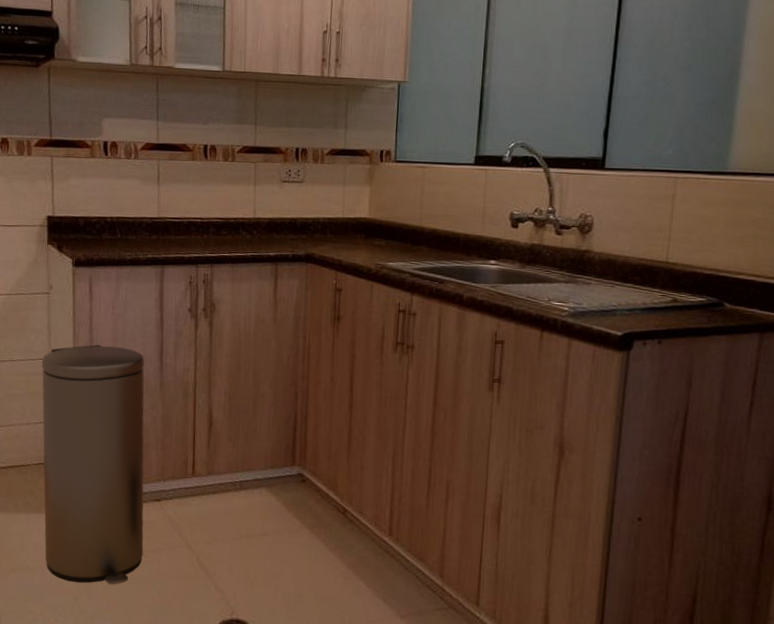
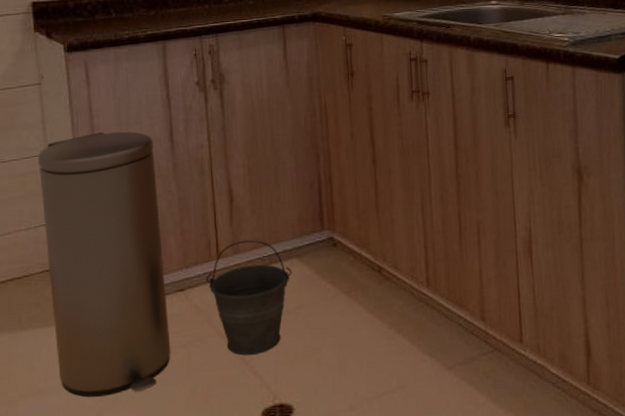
bucket: none [180,463,261,570] -> present [206,239,292,355]

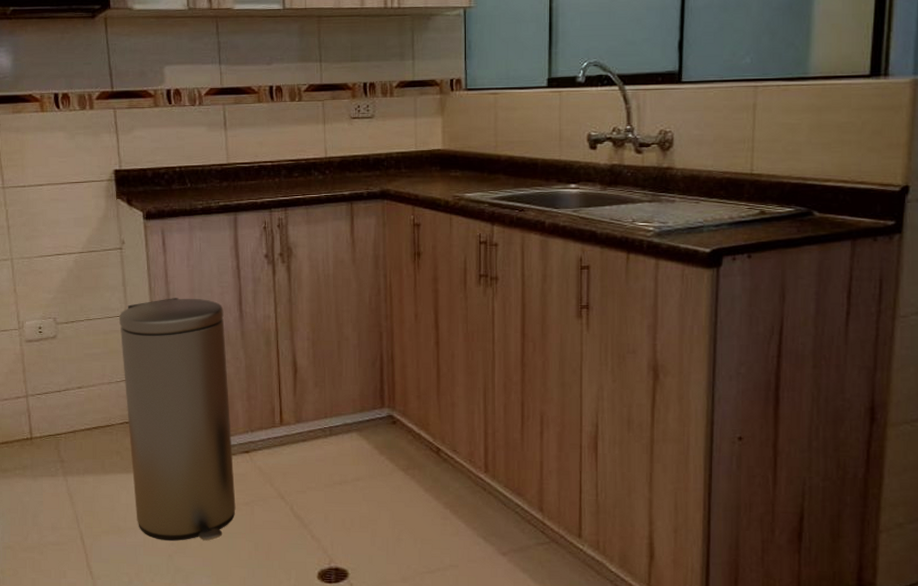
bucket: present [206,239,292,355] -> none [269,410,352,519]

